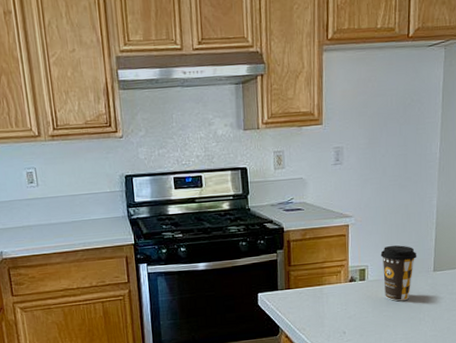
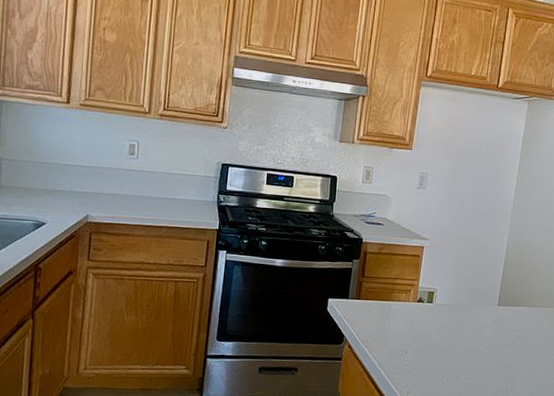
coffee cup: present [380,245,417,302] -> none [449,273,484,330]

